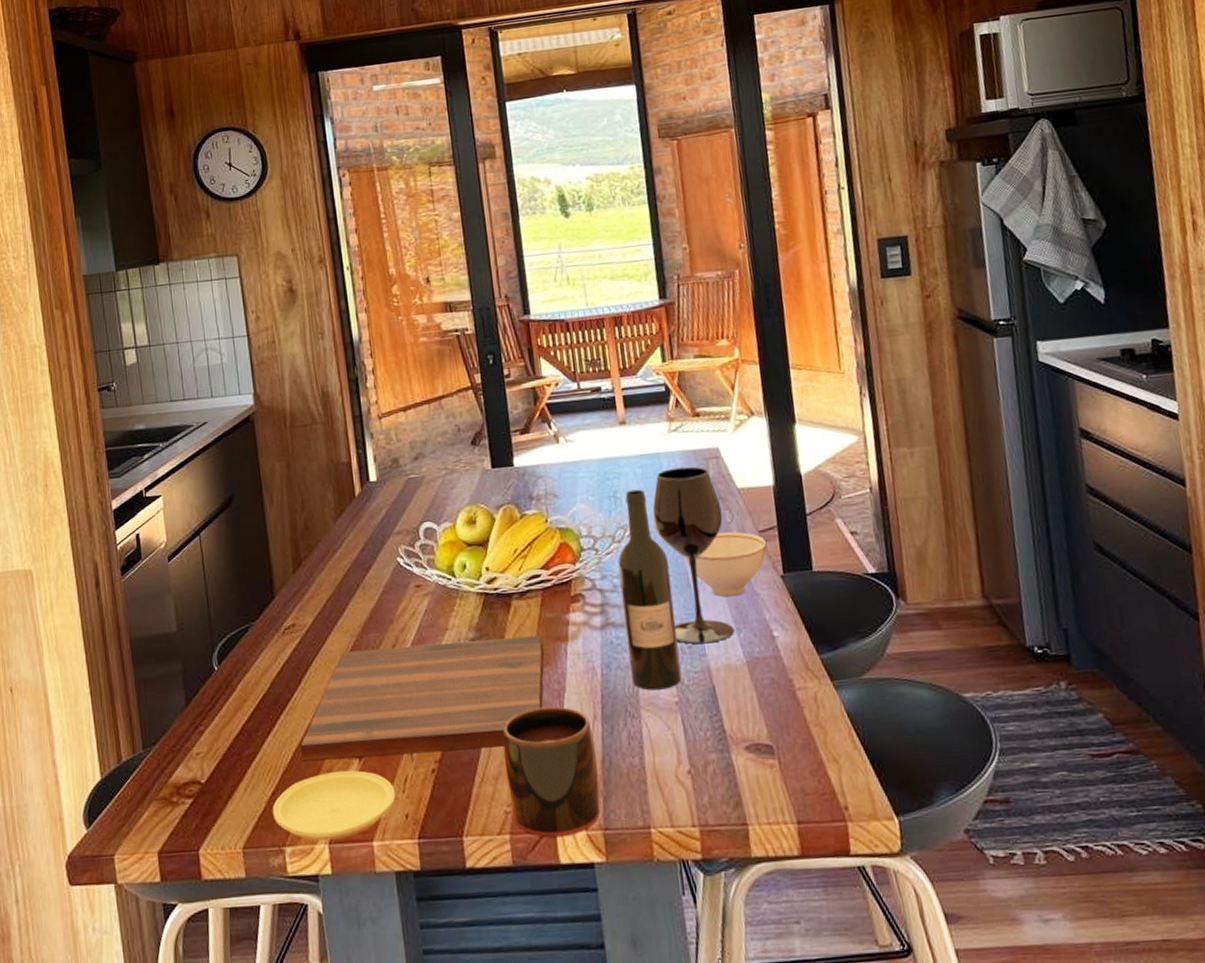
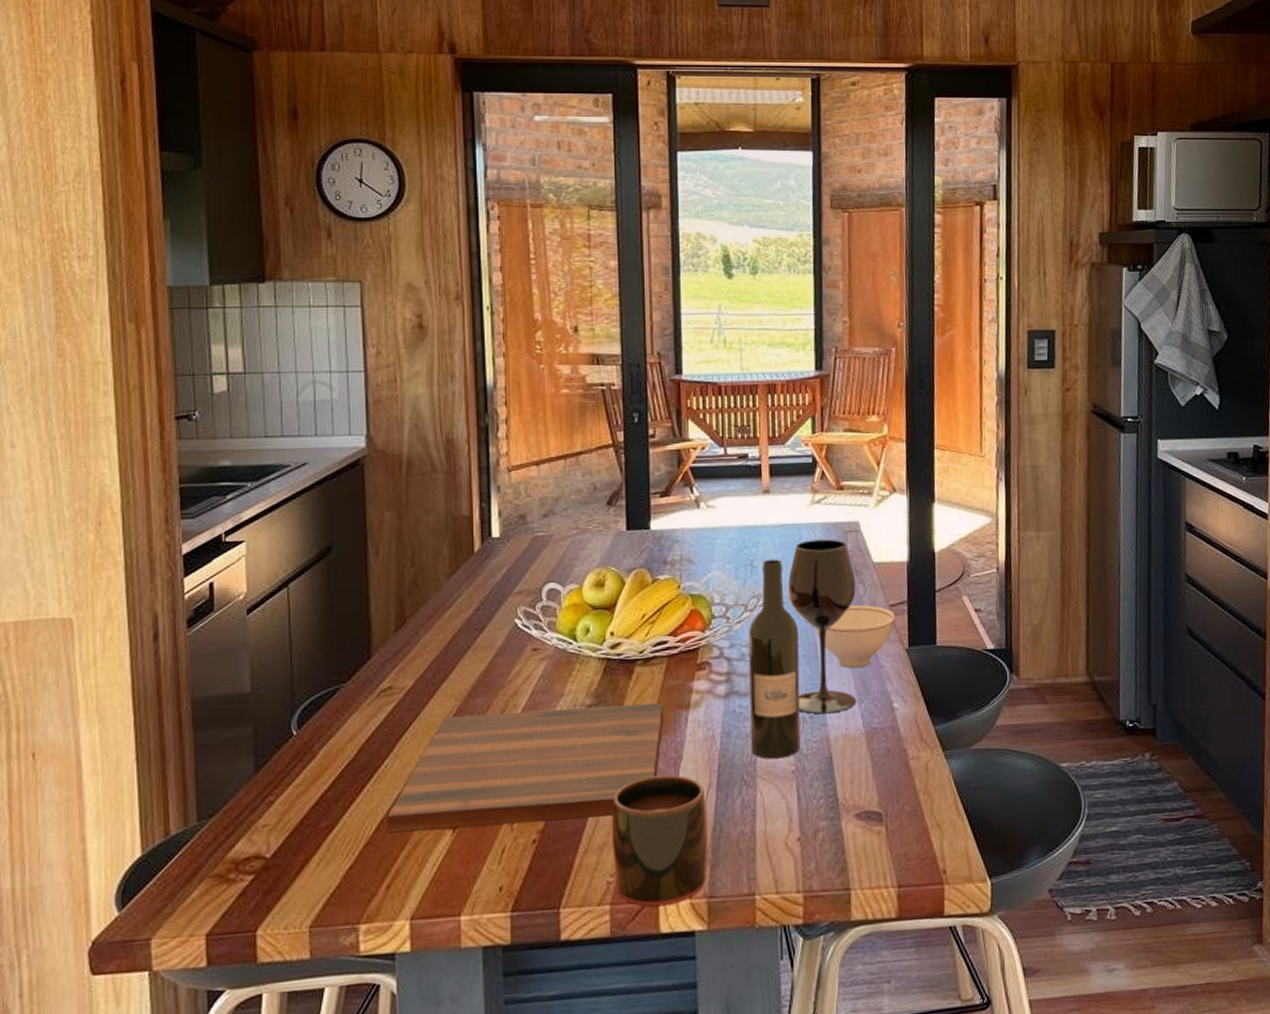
plate: present [272,770,396,841] -> none [347,841,490,917]

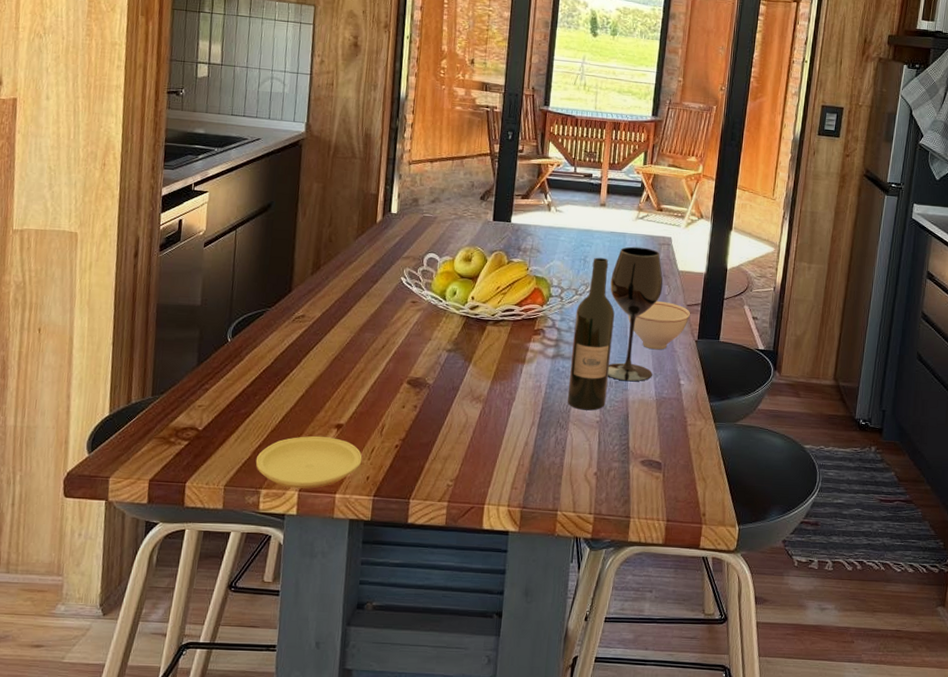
plate: none [347,841,490,917] -> present [255,436,363,489]
cutting board: present [387,703,664,834] -> none [289,344,506,436]
mug: present [611,775,709,907] -> none [453,410,529,509]

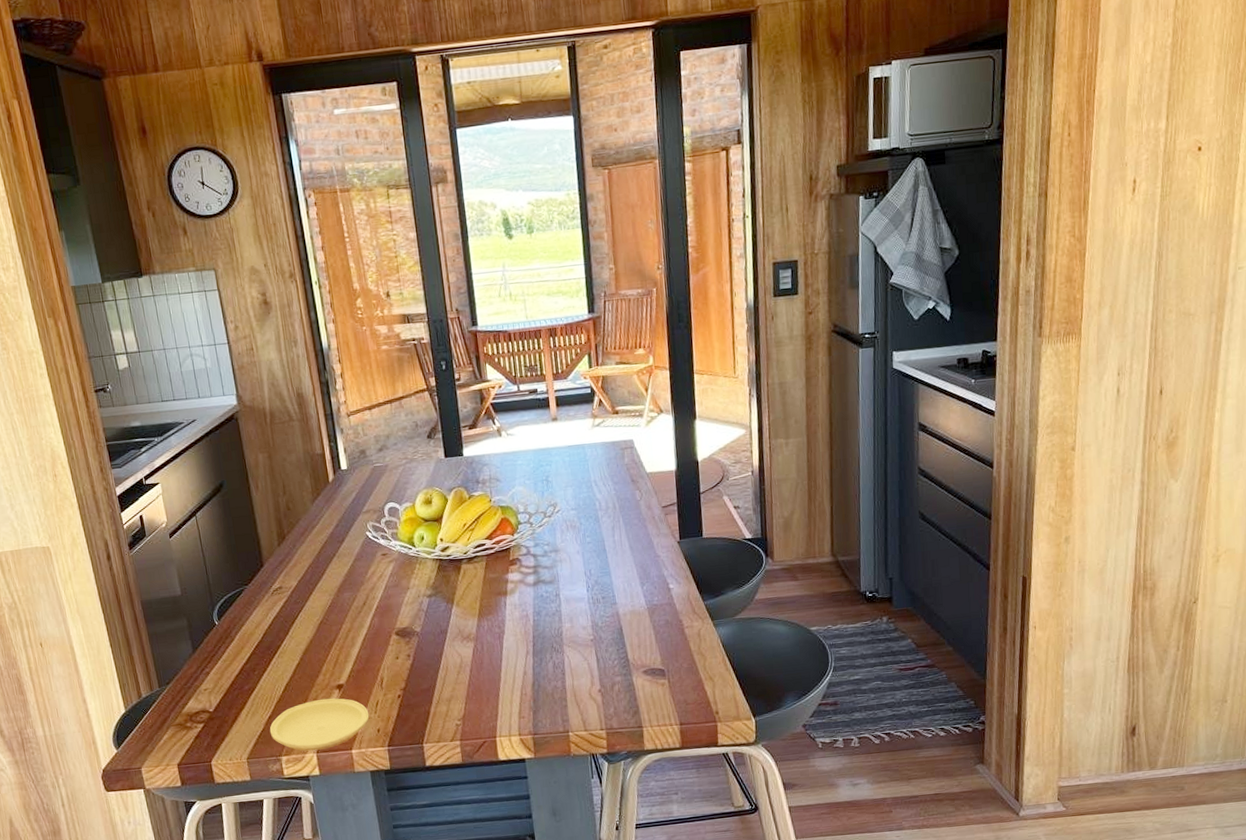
wine bottle: present [567,257,615,411] -> none [548,474,597,631]
wineglass: present [607,246,663,382] -> none [577,455,639,596]
bowl: present [627,301,691,350] -> none [602,507,668,559]

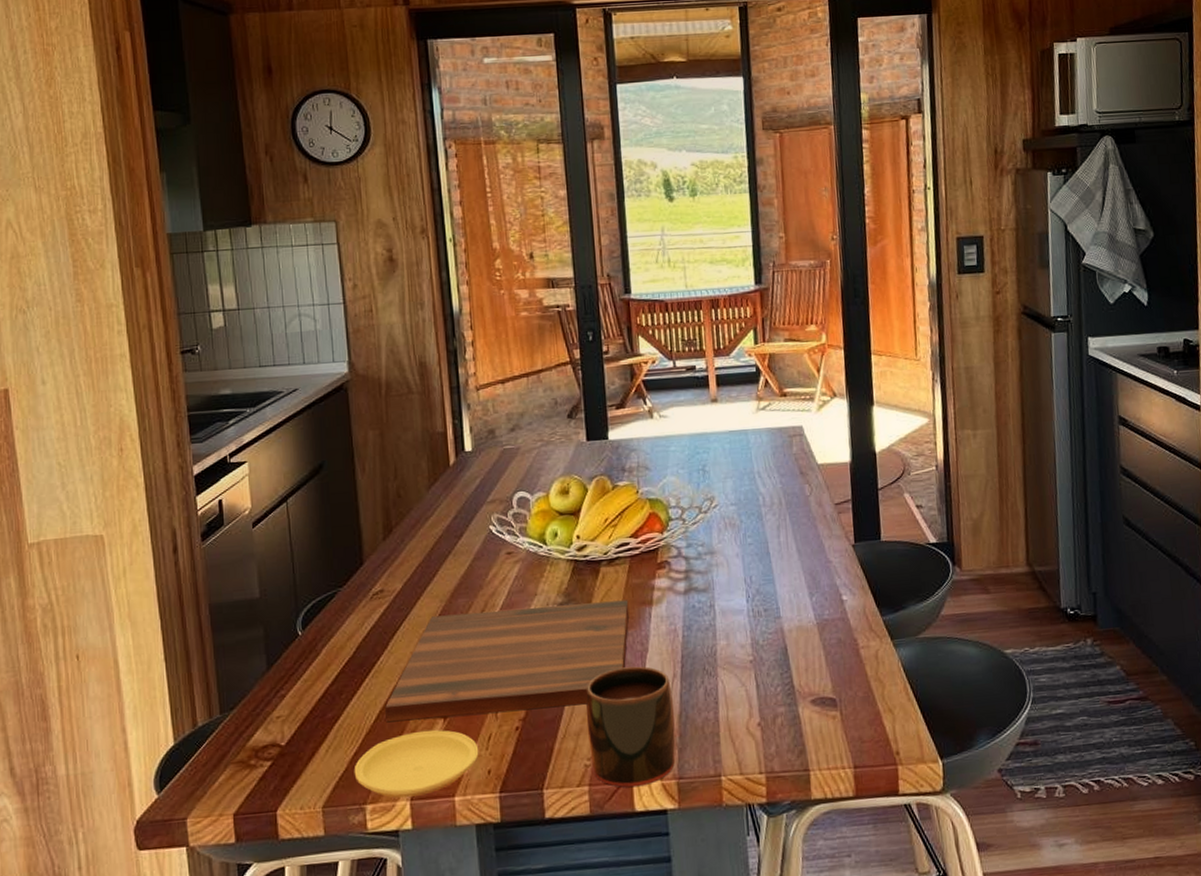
cutting board: none [290,591,488,693] -> present [385,600,630,723]
mug: none [454,645,530,742] -> present [586,666,675,788]

